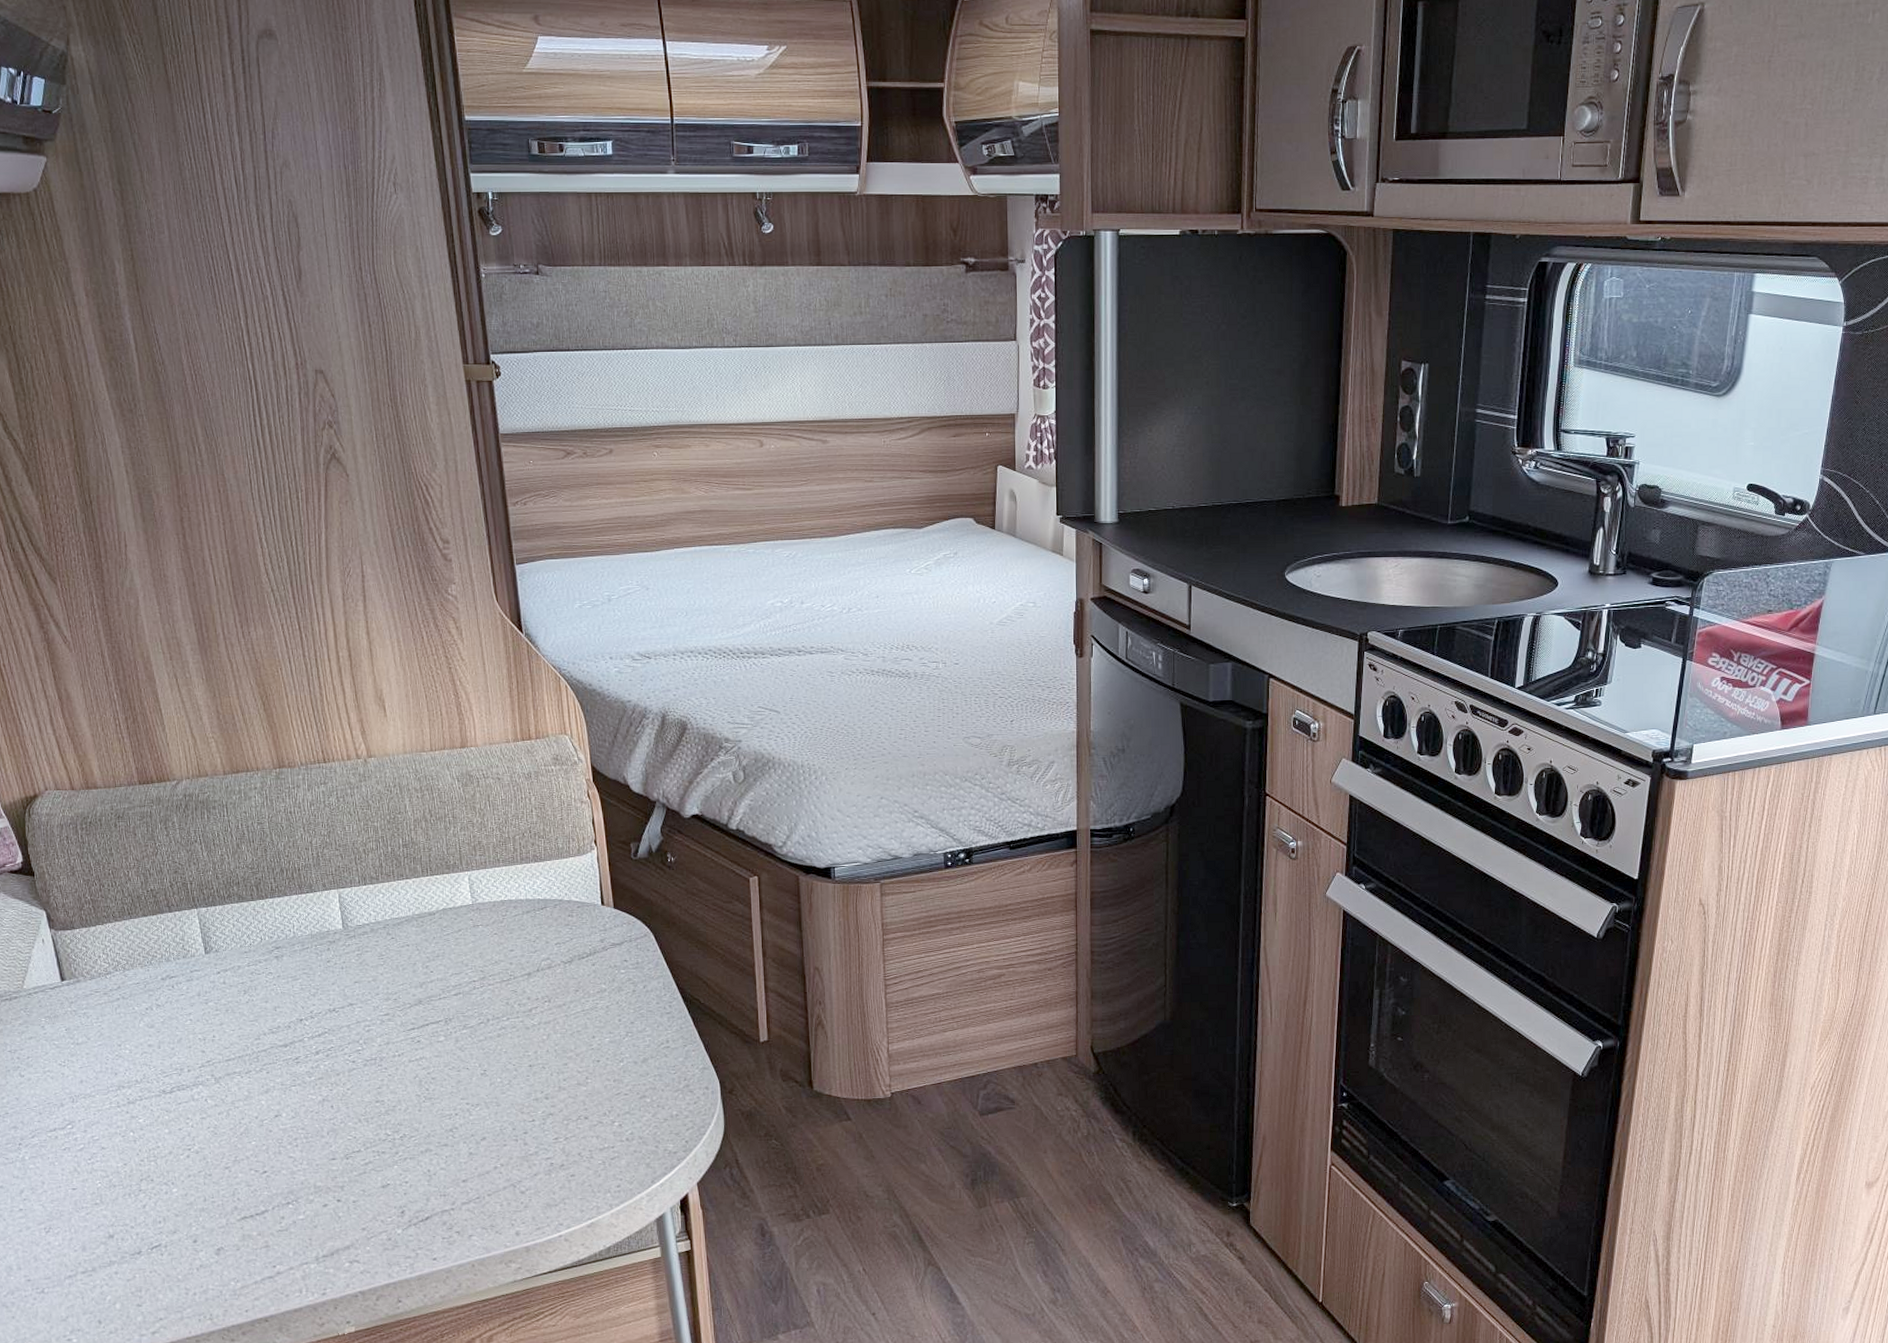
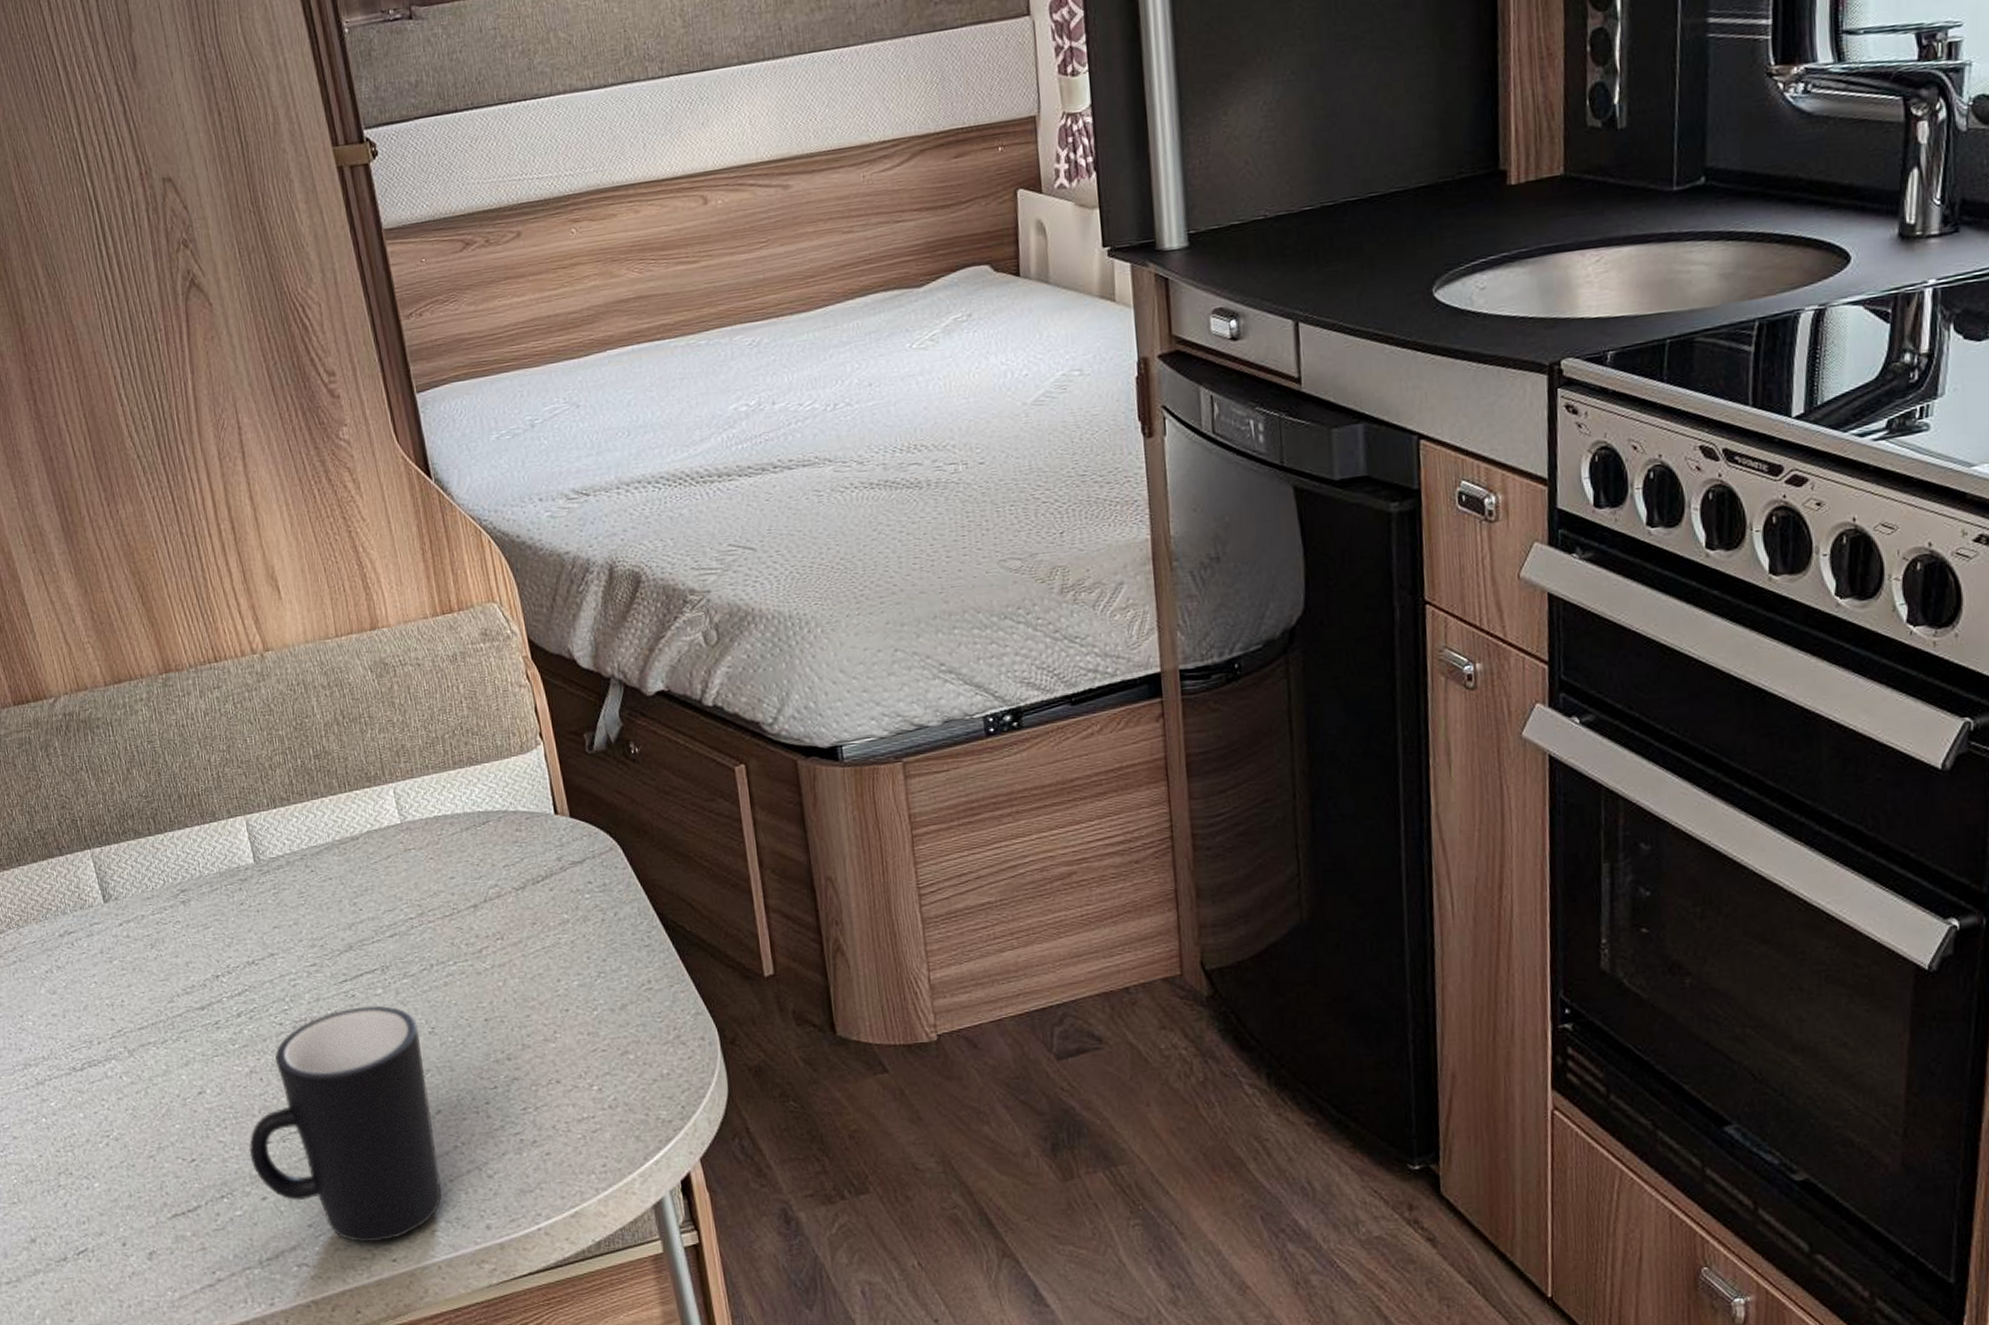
mug: none [316,1050,481,1244] -> present [249,1005,442,1243]

